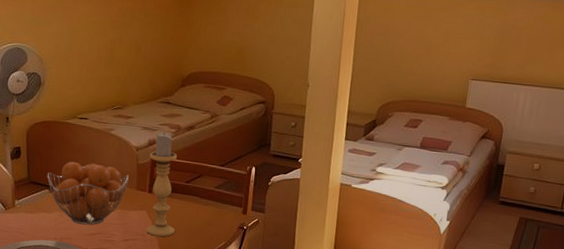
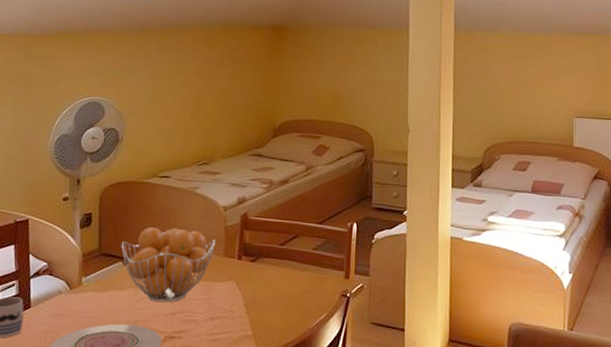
candle holder: present [146,132,177,237] -> none [235,188,270,312]

